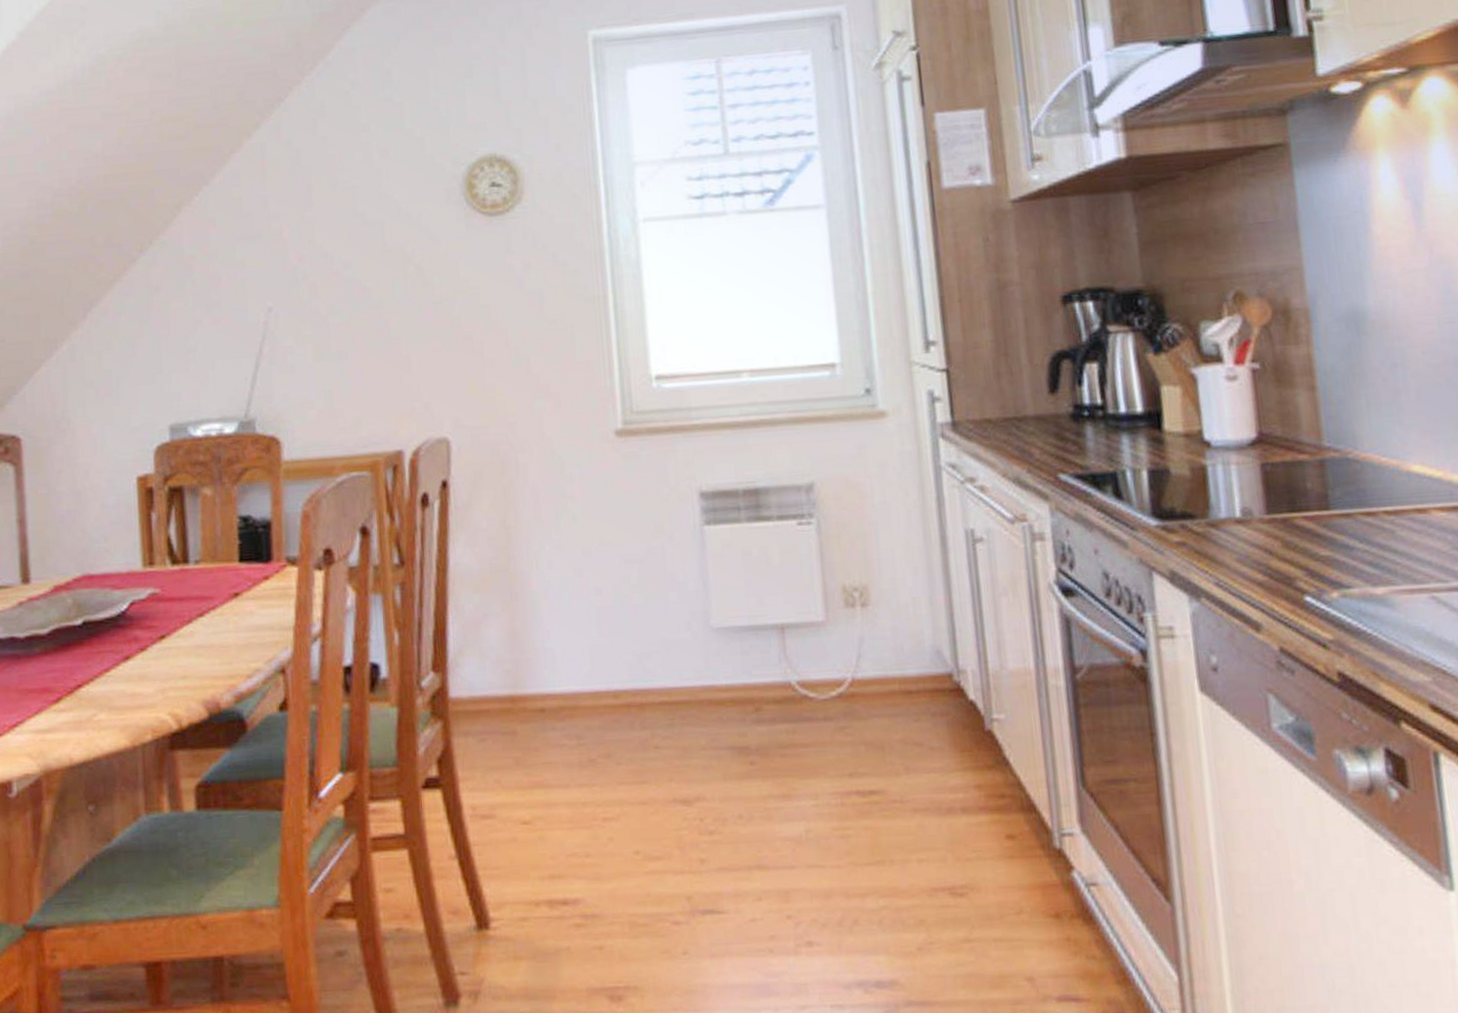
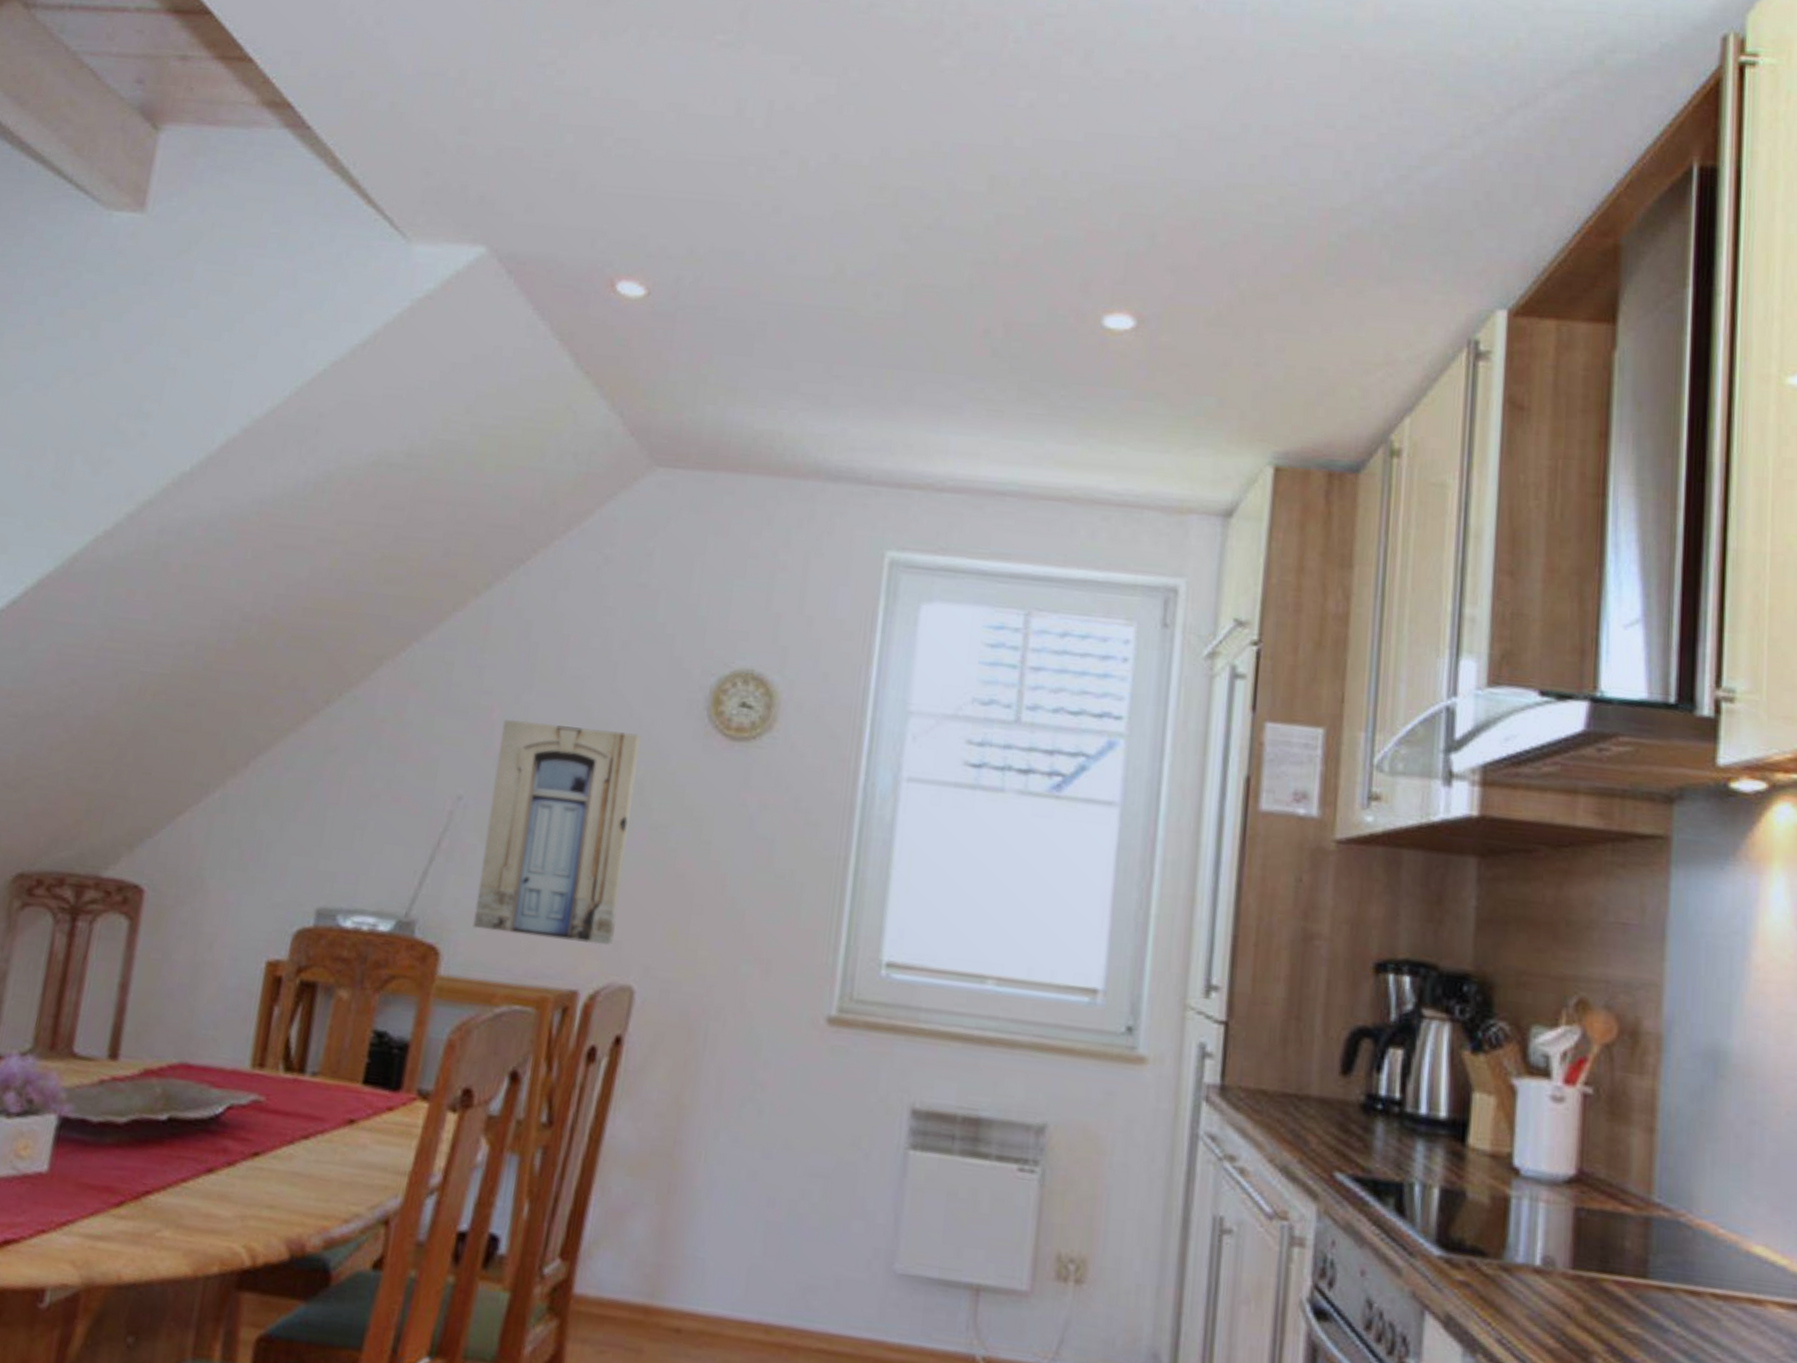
wall art: none [293,227,424,416] -> present [473,718,642,946]

